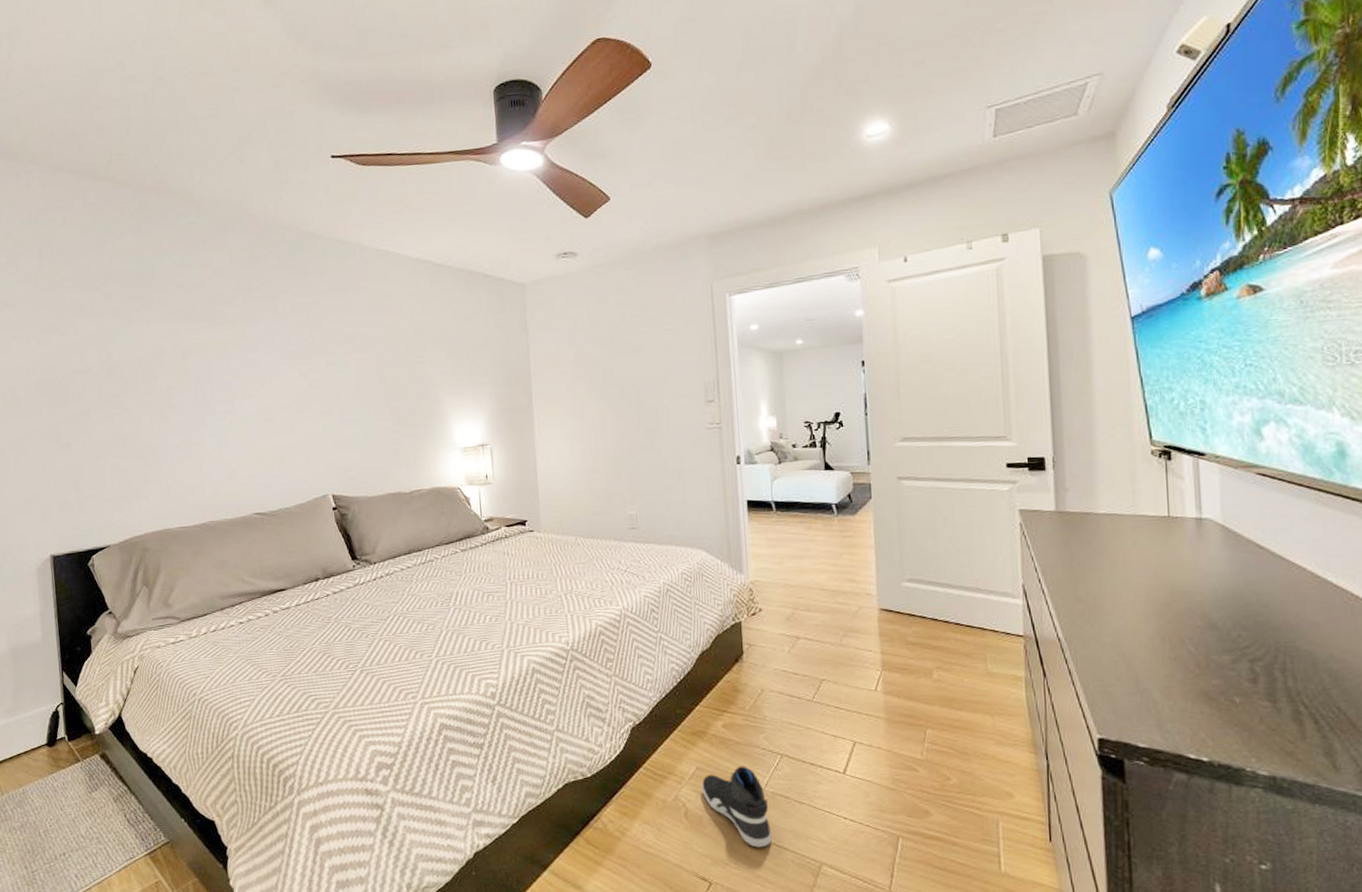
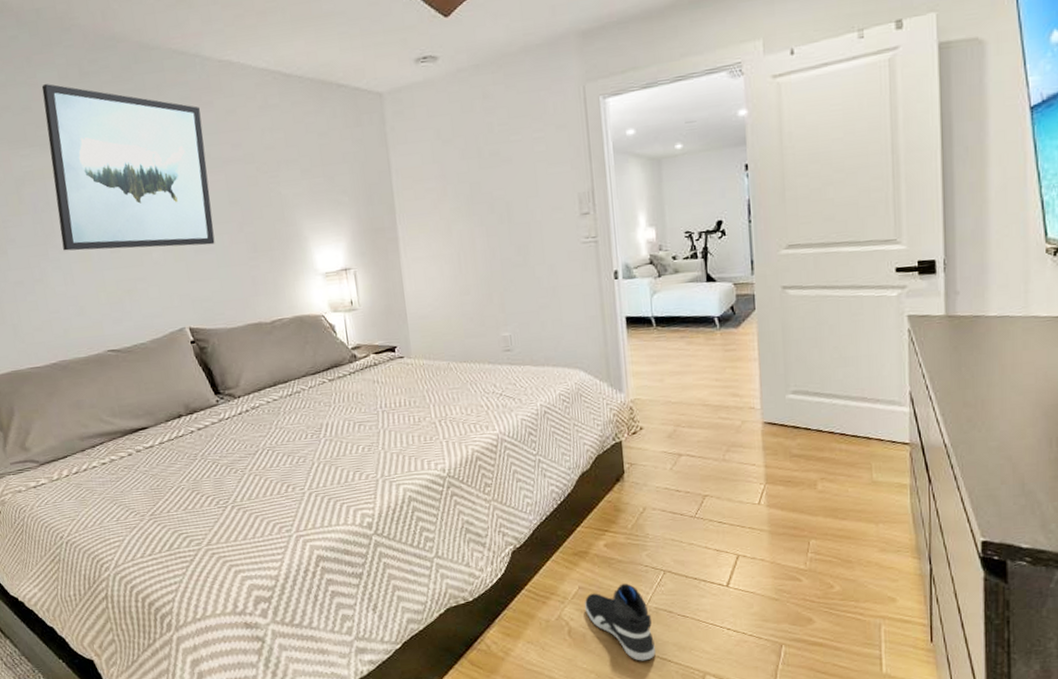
wall art: none [214,265,362,418] -> present [41,84,215,251]

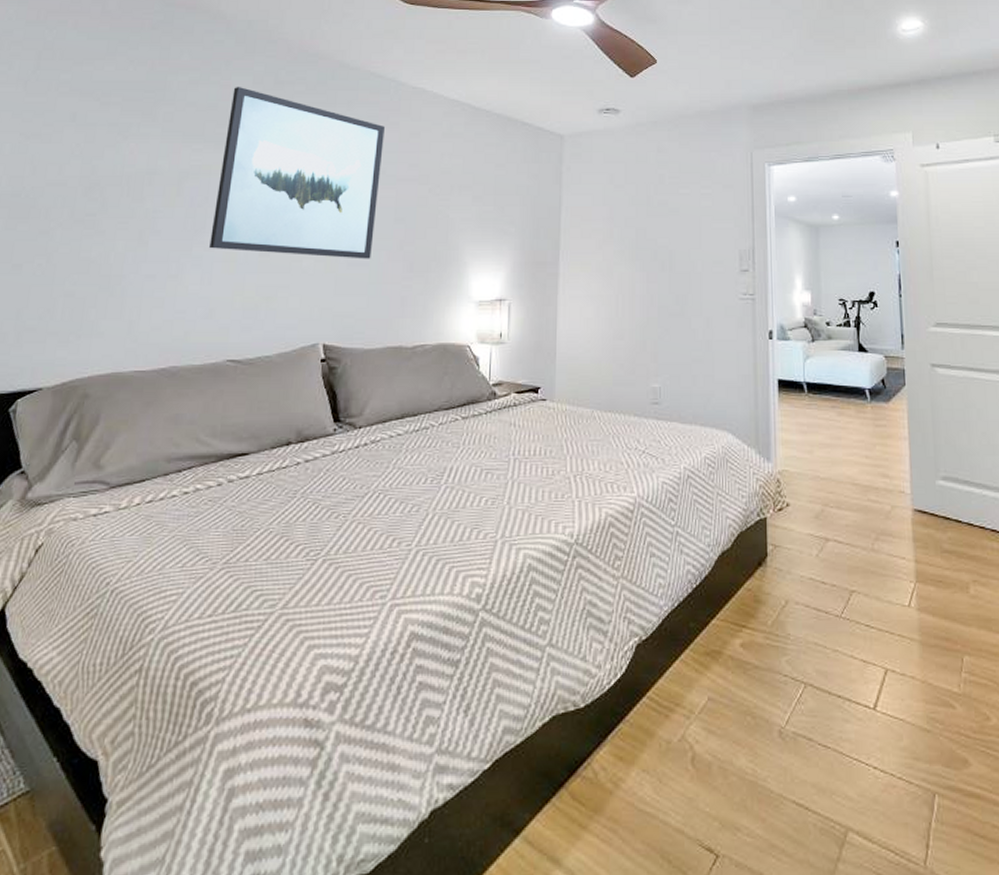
sneaker: present [584,583,655,661] -> none [712,697,791,807]

